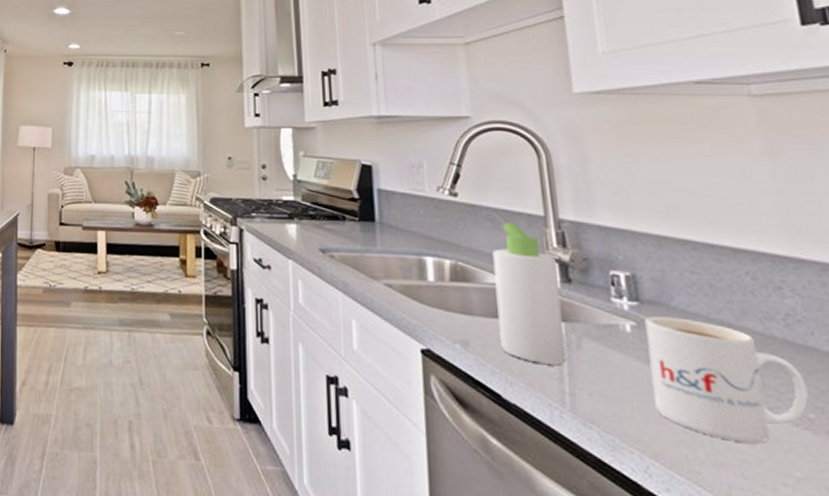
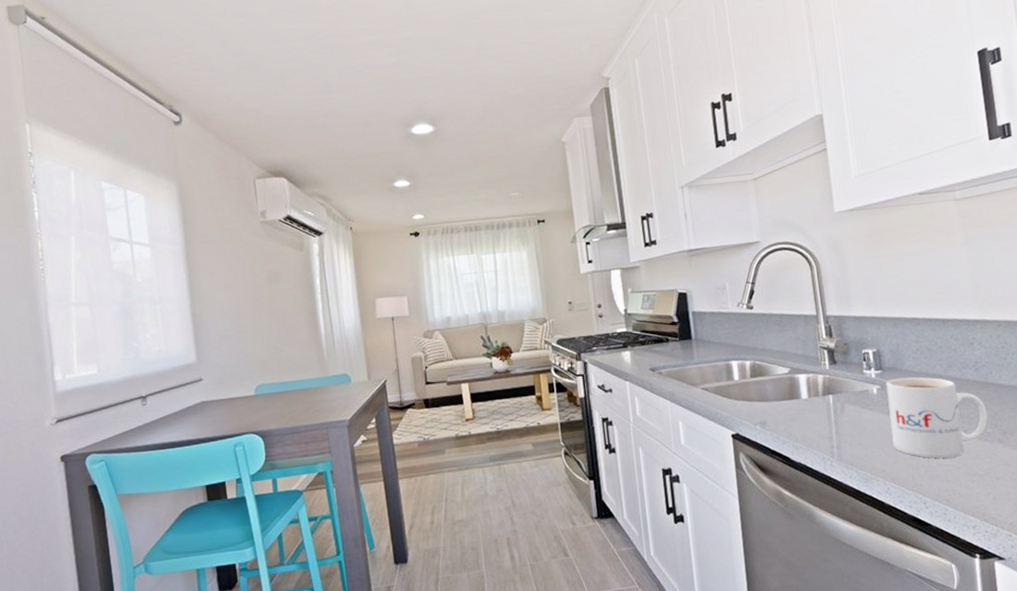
bottle: present [492,211,566,365] -> none [779,316,834,429]

